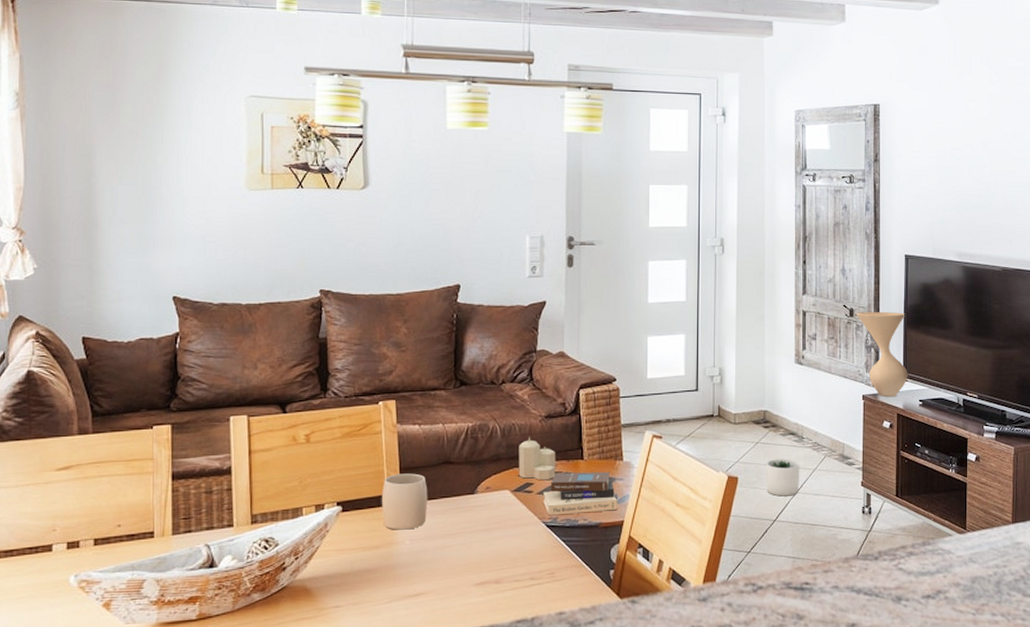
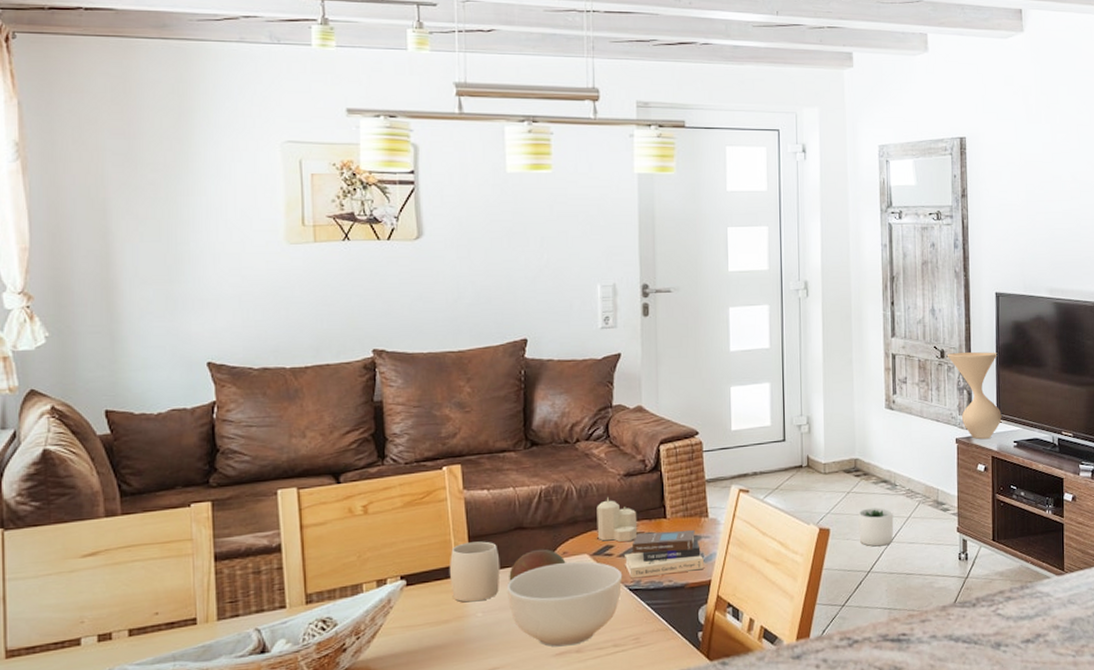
bowl: none [433,497,541,577] -> present [506,561,623,647]
fruit: none [436,483,489,512] -> present [509,548,566,581]

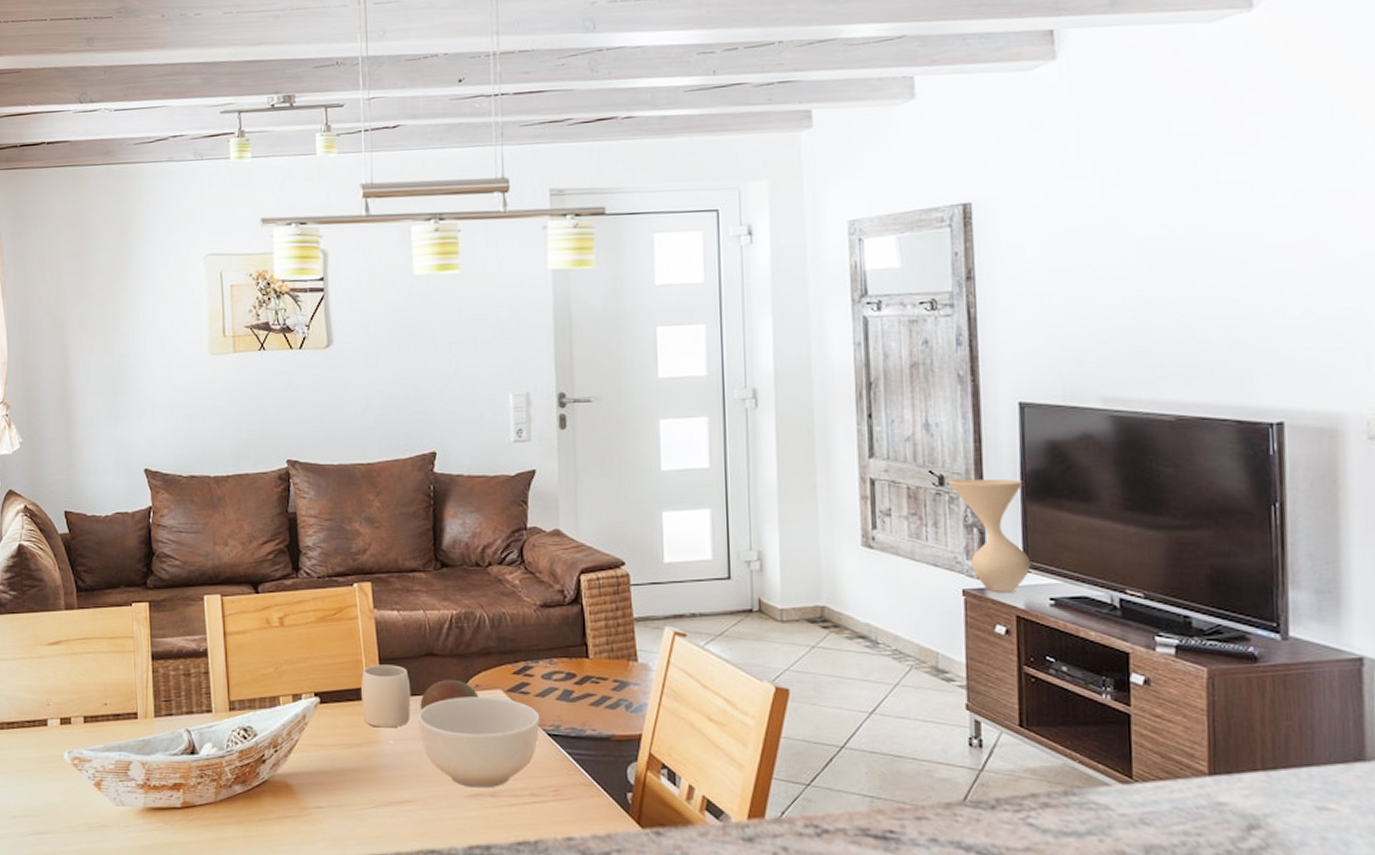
candle: present [596,496,638,543] -> none [511,628,557,681]
books: present [623,529,704,579] -> none [541,672,633,723]
planter: present [858,507,894,547] -> none [827,668,876,717]

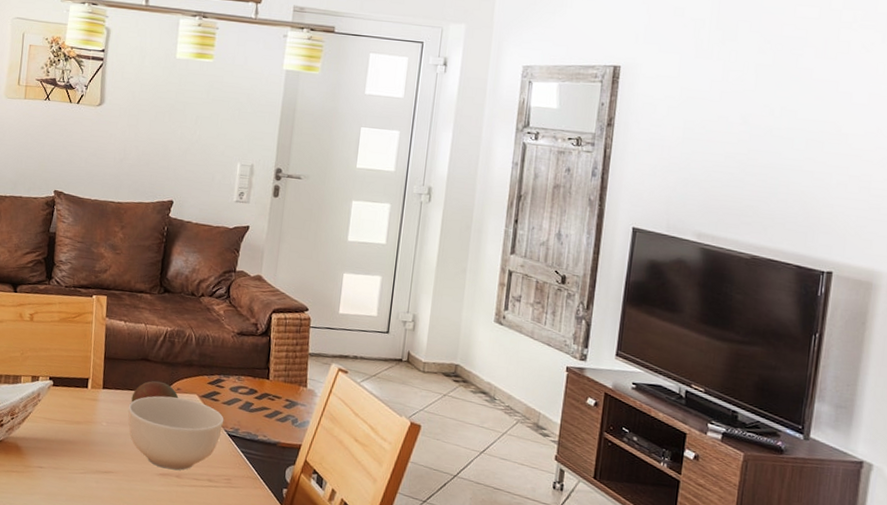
mug: present [360,664,411,728] -> none [85,361,127,413]
decorative vase: present [949,479,1031,594] -> none [569,280,626,375]

